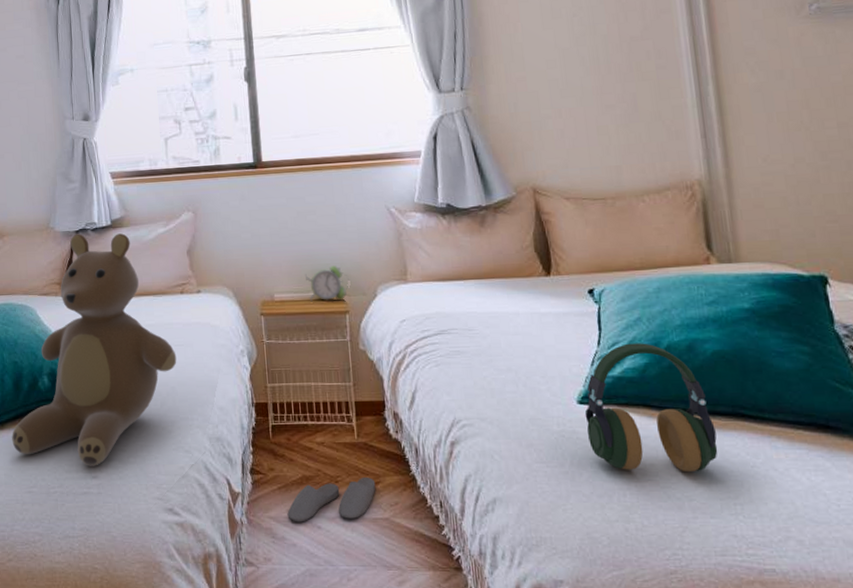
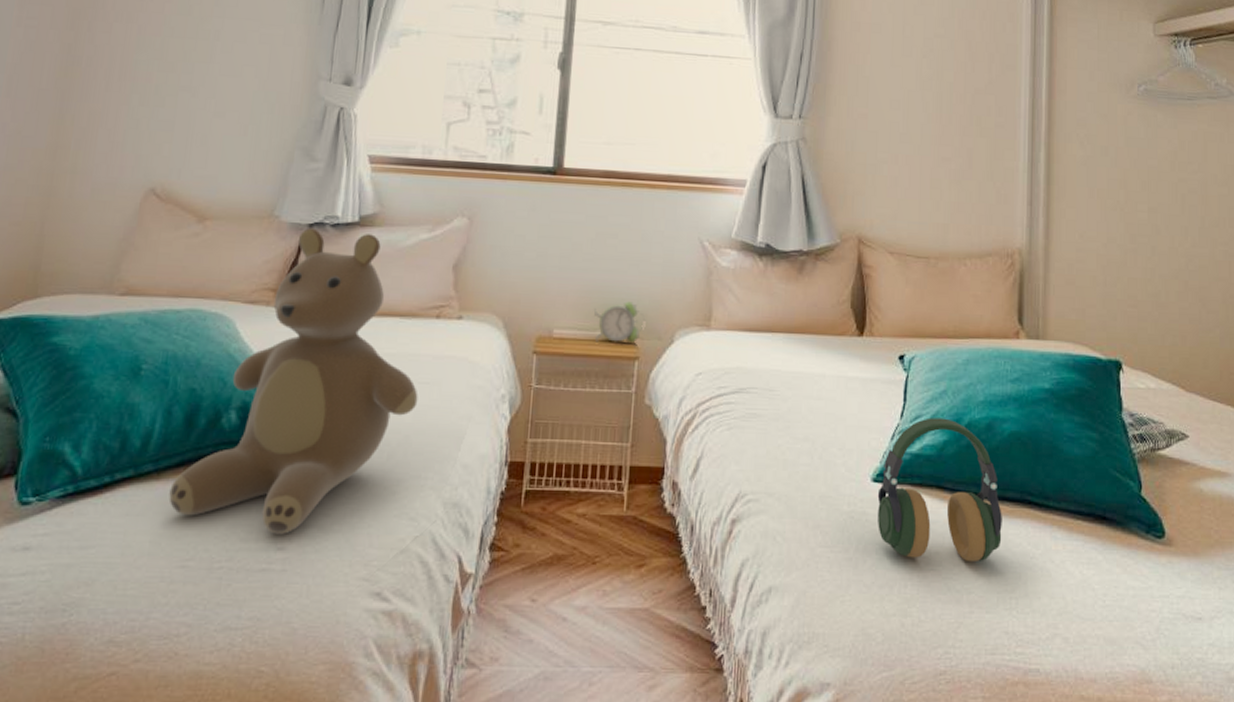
slippers: present [287,478,376,522] -> none [527,559,640,613]

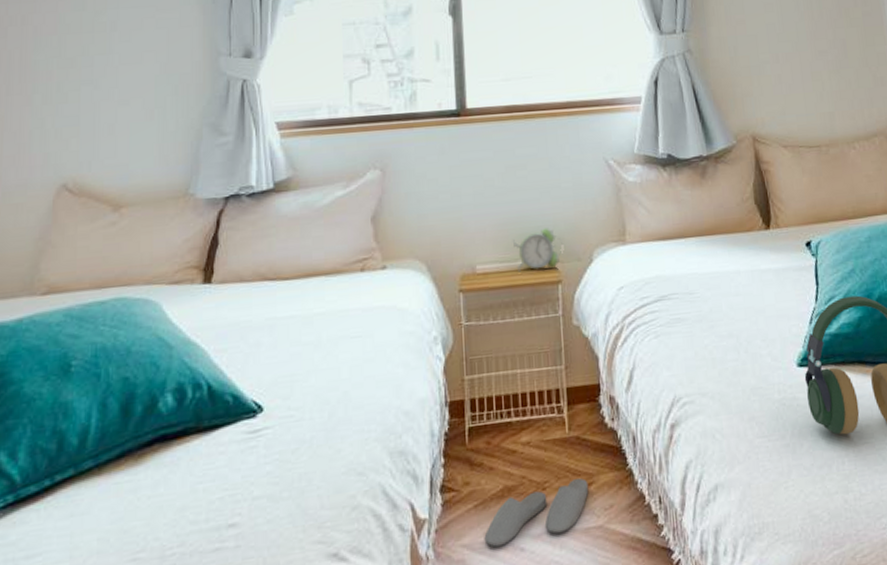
teddy bear: present [168,228,418,534] -> none [113,198,352,511]
slippers: none [527,559,640,613] -> present [484,478,589,547]

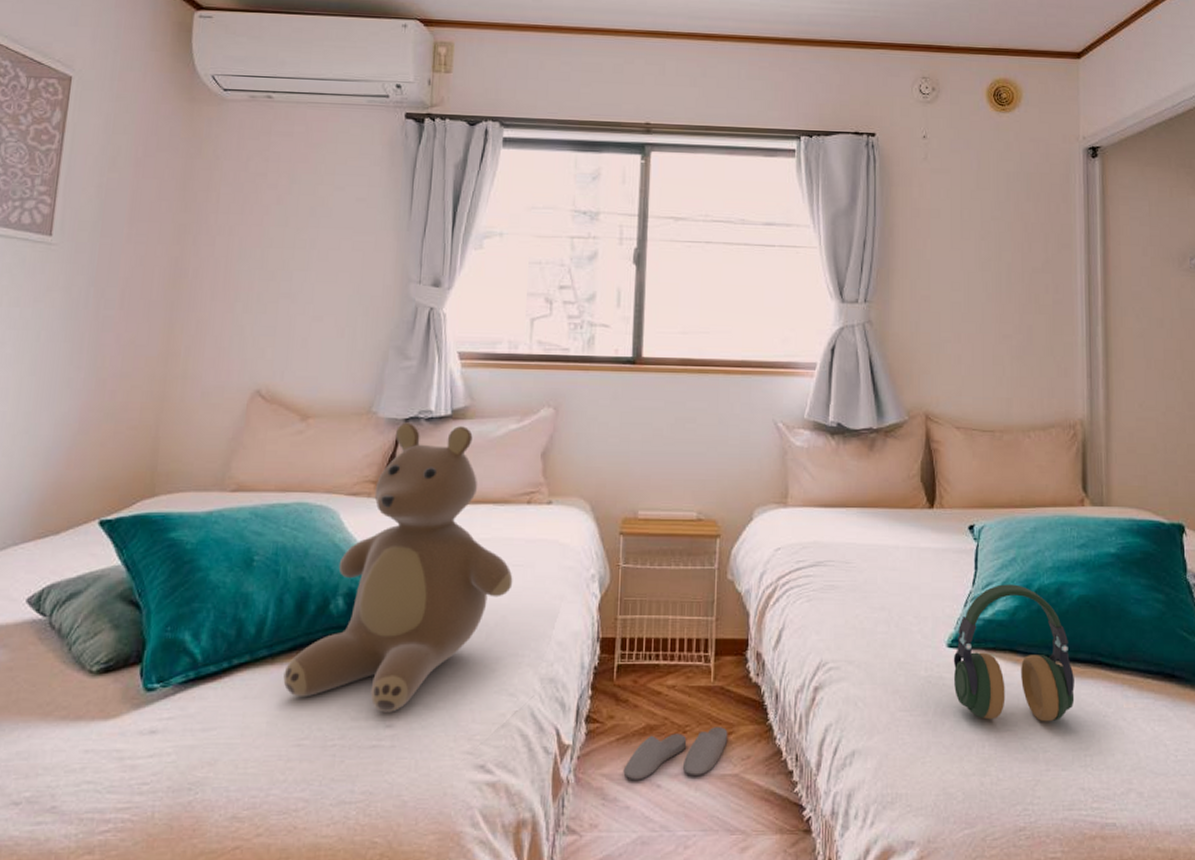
teddy bear: none [113,198,352,511] -> present [283,422,513,712]
alarm clock: present [513,228,562,273] -> none [676,482,724,522]

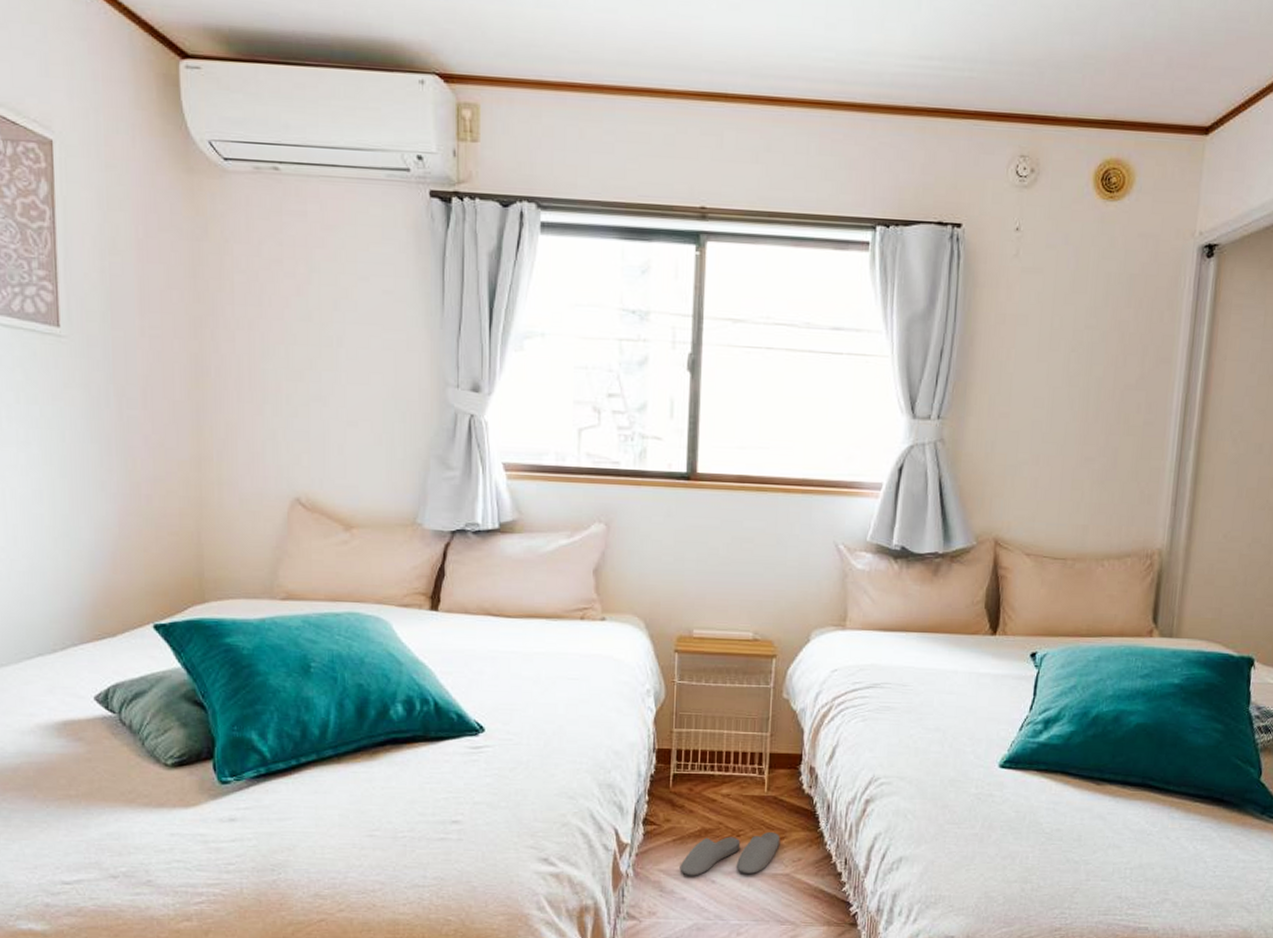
teddy bear: present [283,422,513,712] -> none [351,535,569,810]
headphones: present [953,584,1075,722] -> none [1003,710,1123,838]

